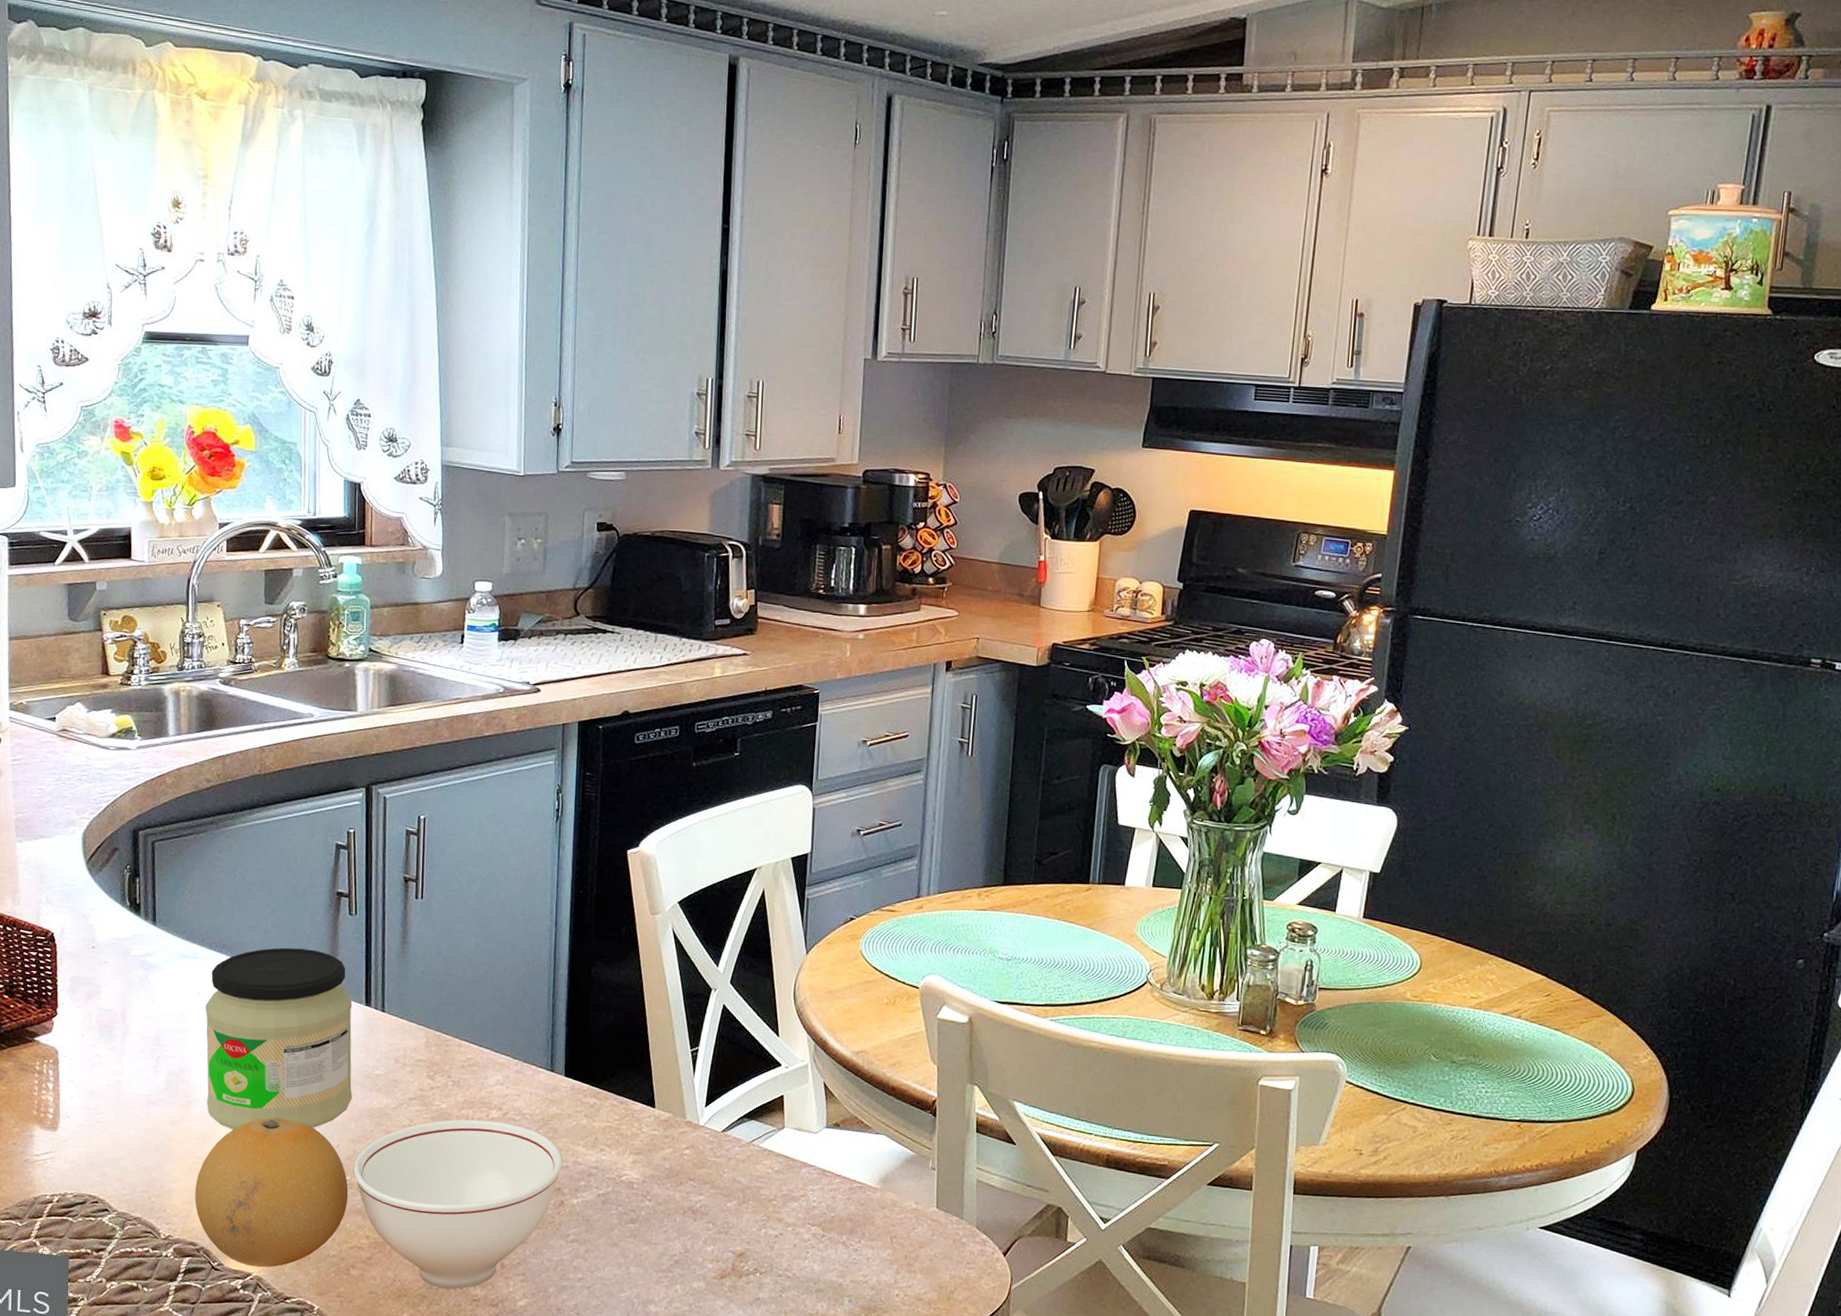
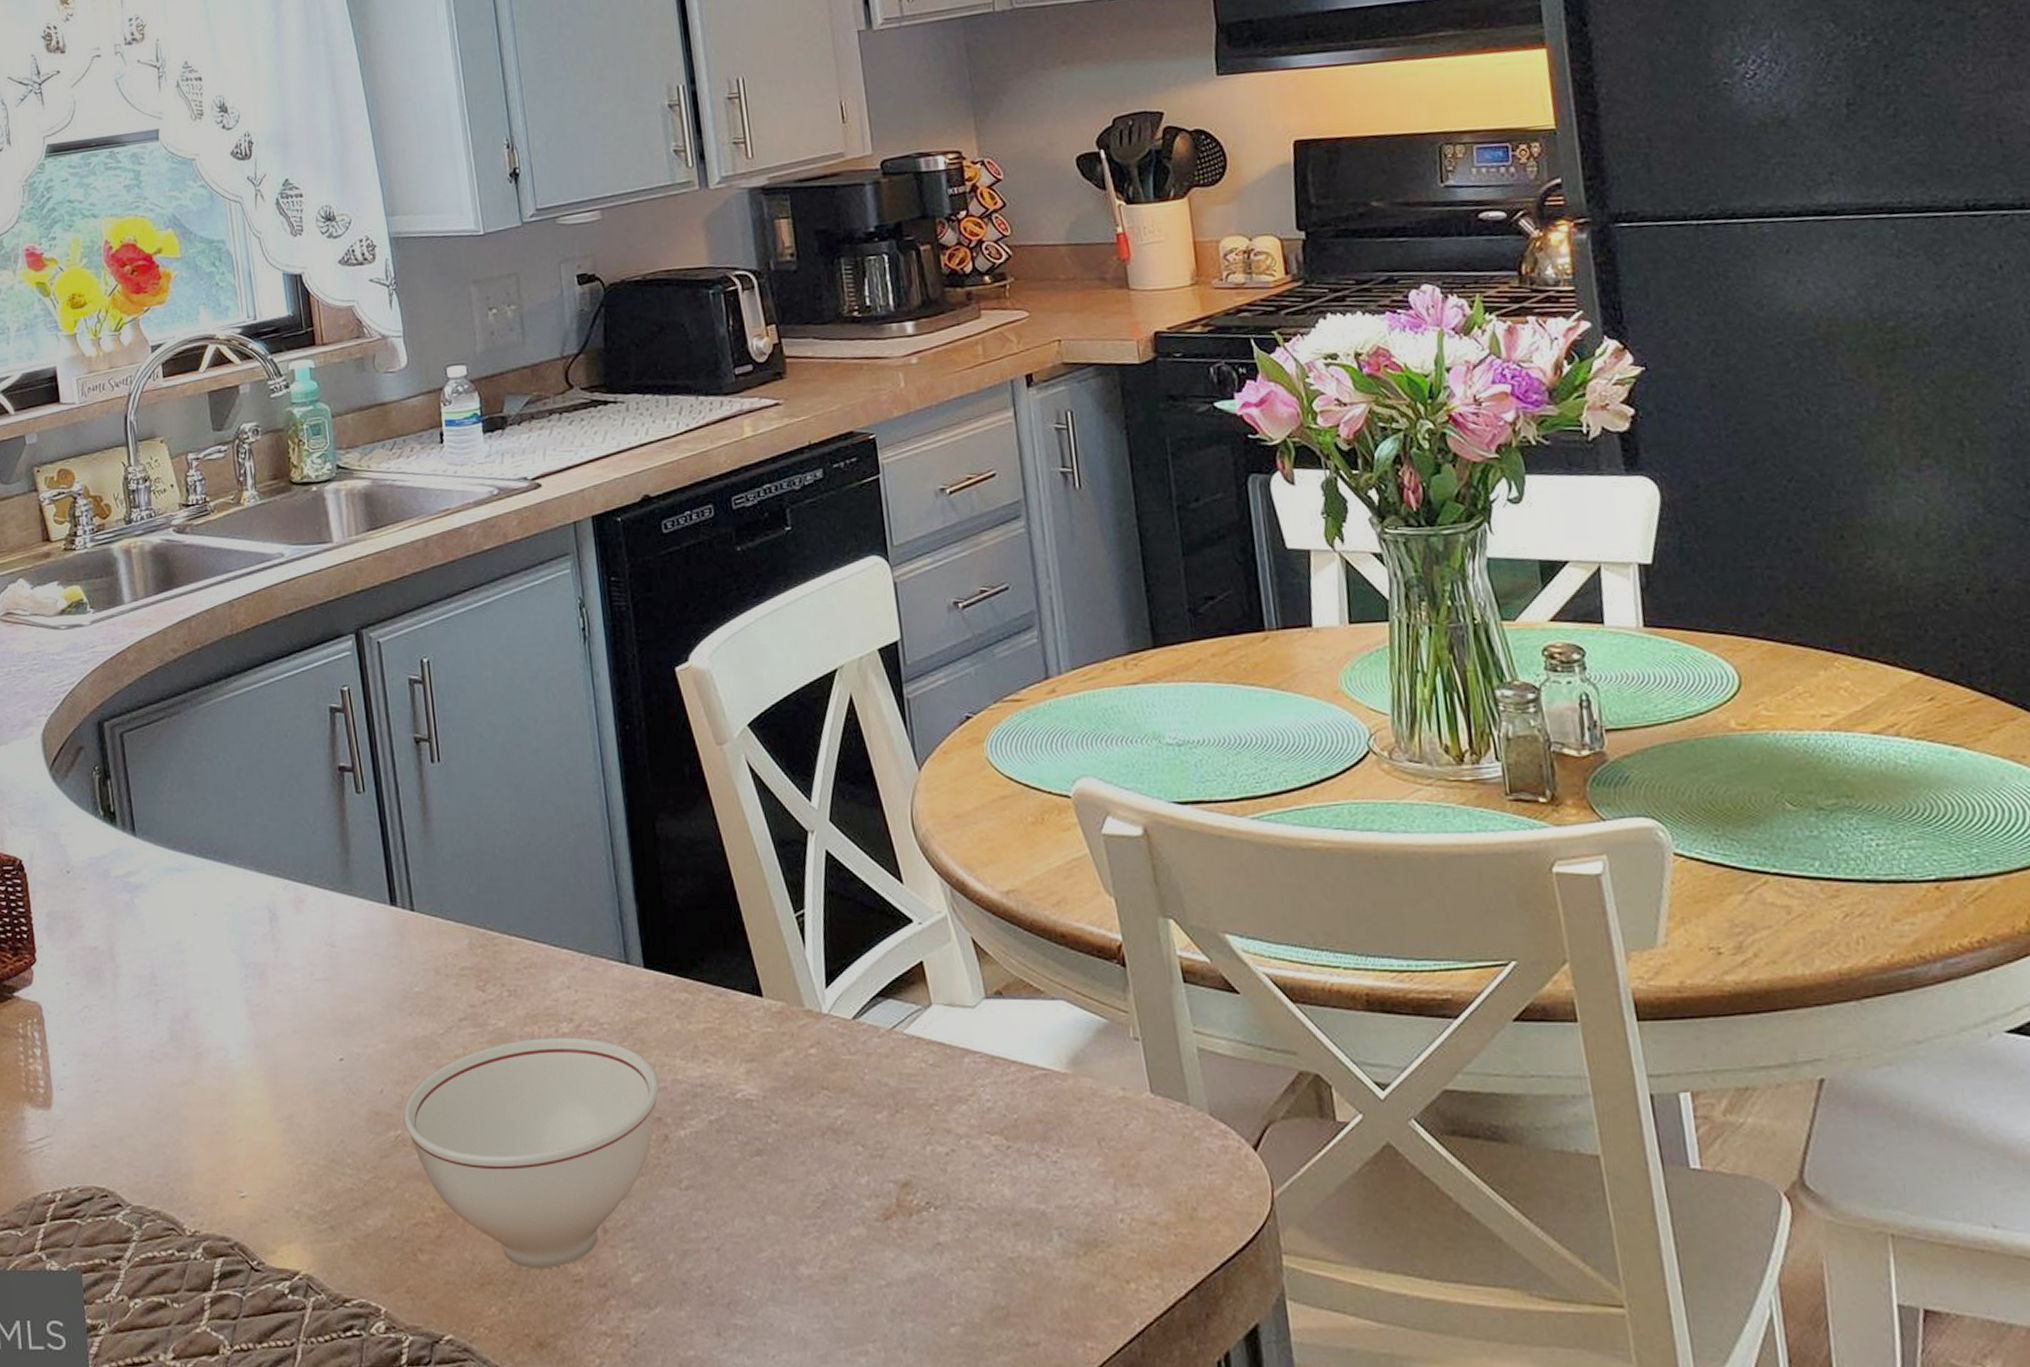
fruit: present [195,1117,349,1268] -> none [218,1063,403,1263]
jar: present [205,947,353,1130] -> none [204,842,391,1084]

